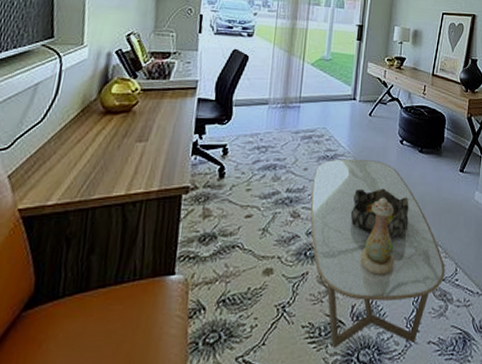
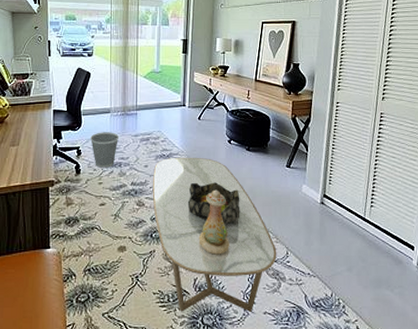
wastebasket: none [241,127,277,172] -> present [90,132,120,169]

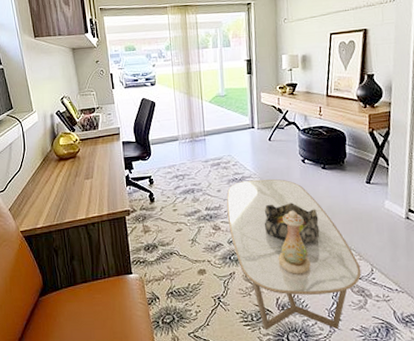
wastebasket: present [90,132,120,169] -> none [161,159,190,196]

